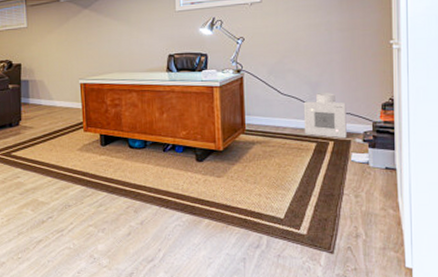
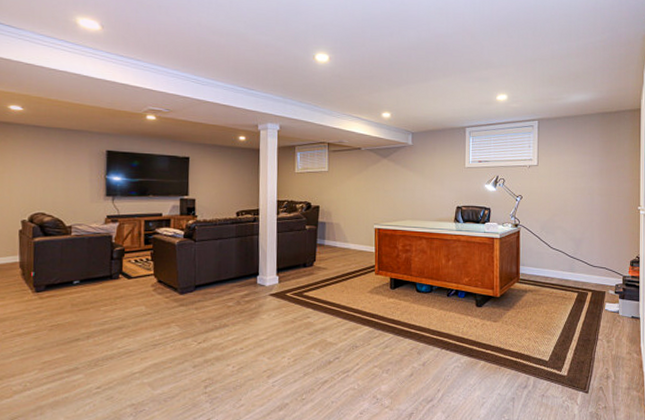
air purifier: present [303,93,347,139] -> none [568,249,603,290]

